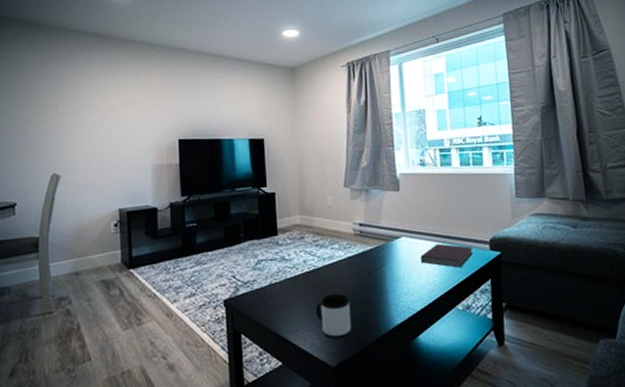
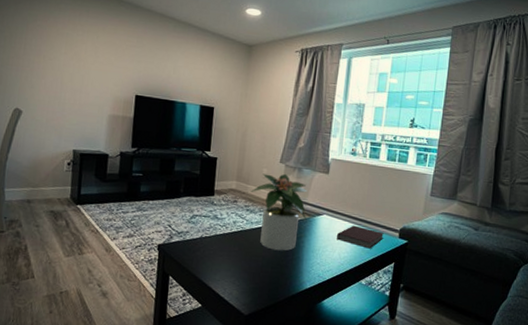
mug: present [315,294,352,339] -> none [237,254,269,293]
potted plant: none [317,198,384,286] -> present [251,173,308,251]

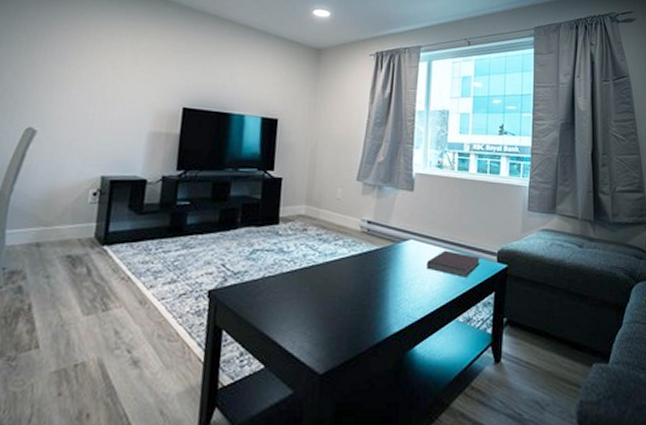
potted plant: present [251,173,308,251] -> none [323,193,391,288]

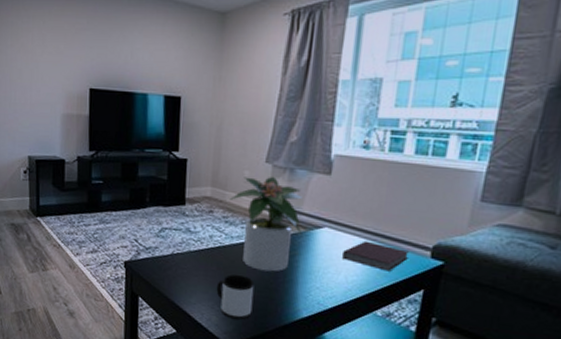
mug: none [309,294,348,343] -> present [216,274,255,320]
potted plant: none [323,193,391,288] -> present [229,176,303,272]

